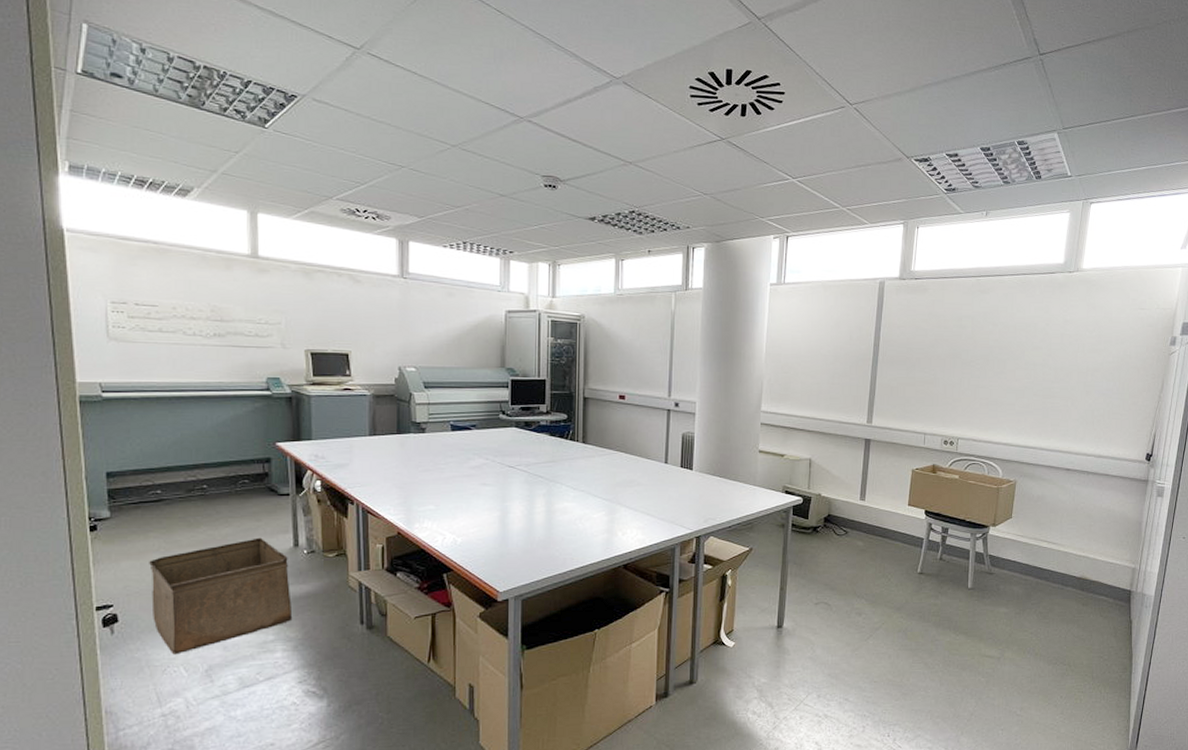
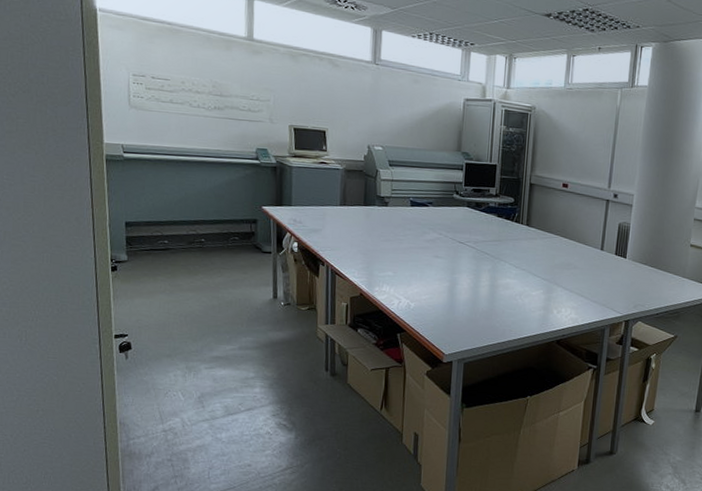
storage bin: present [149,537,293,655] -> none [157,288,270,381]

